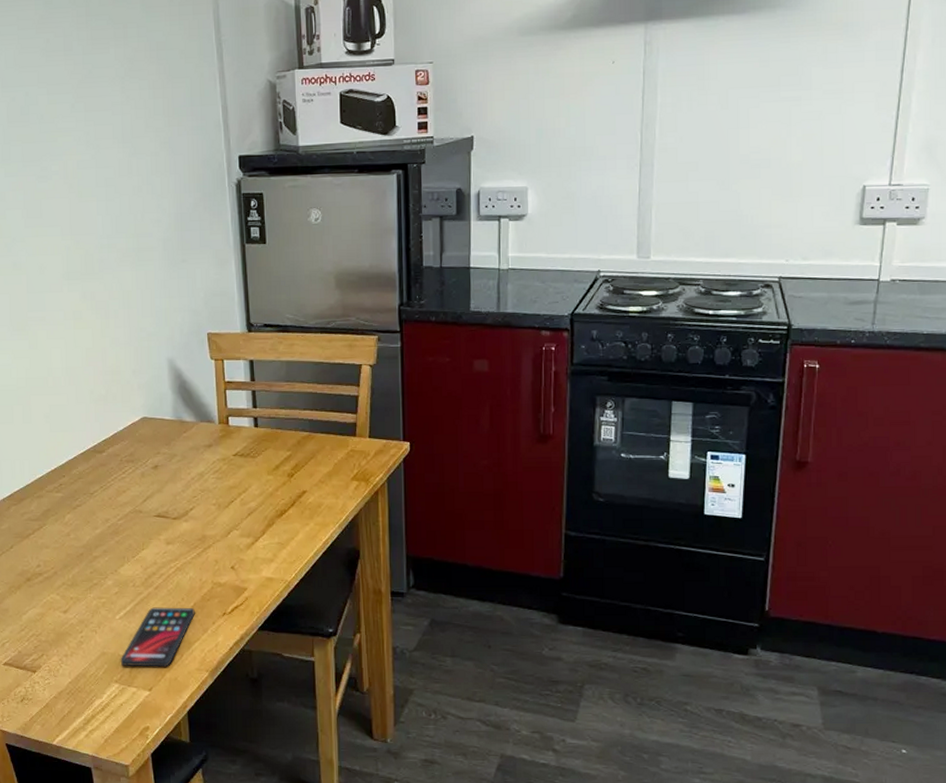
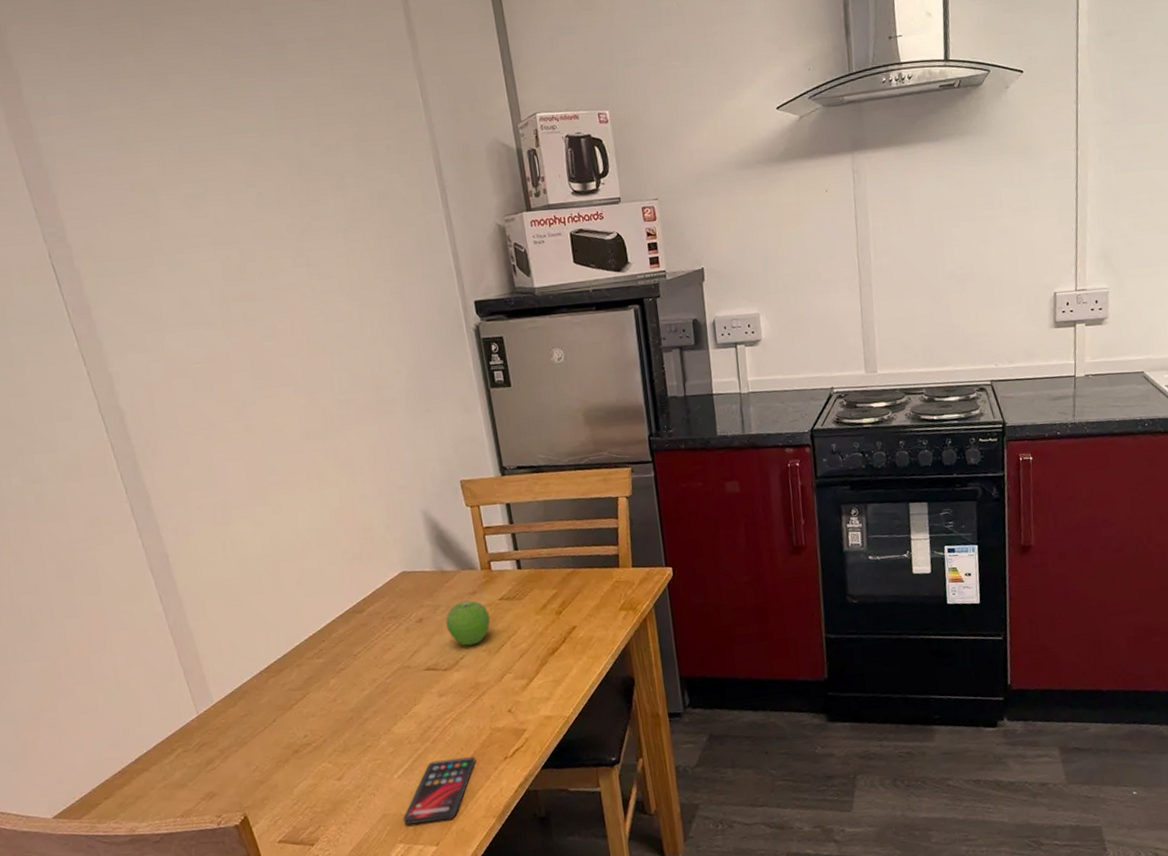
fruit: none [180,453,223,498] -> present [446,600,491,646]

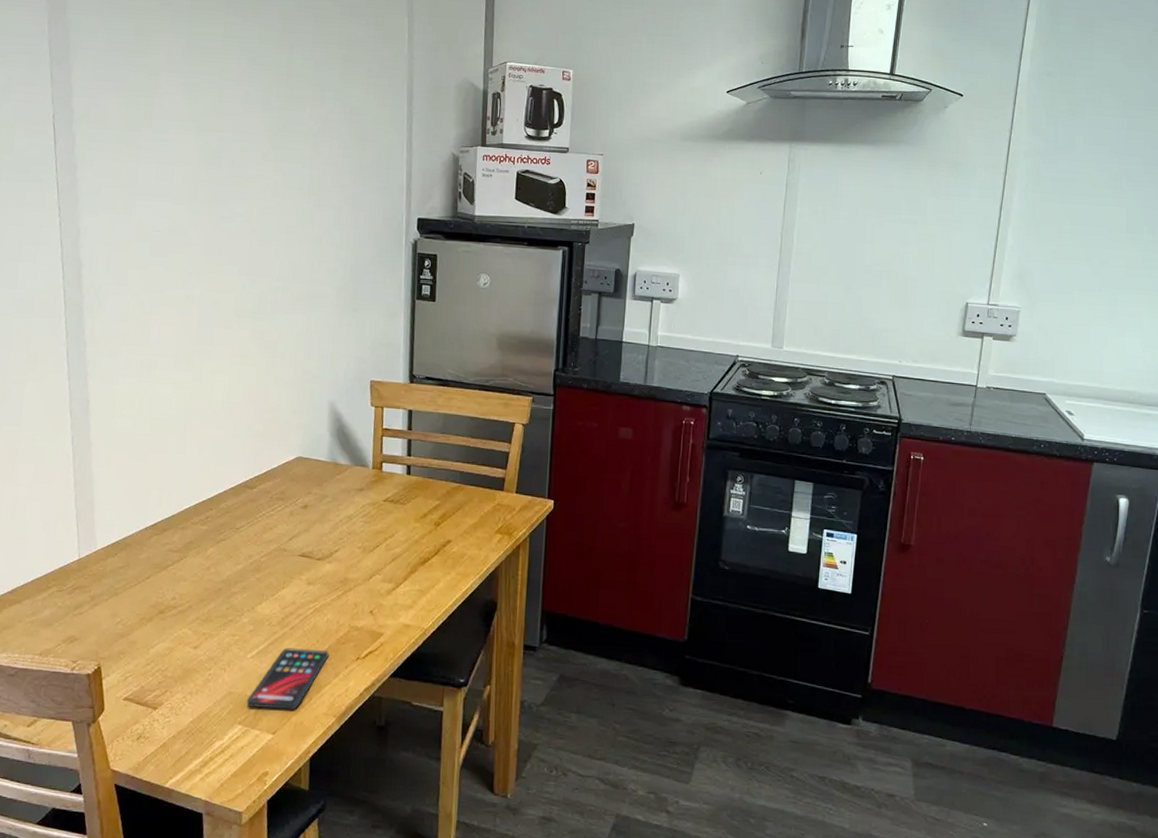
fruit: present [446,600,491,646] -> none [329,496,372,540]

